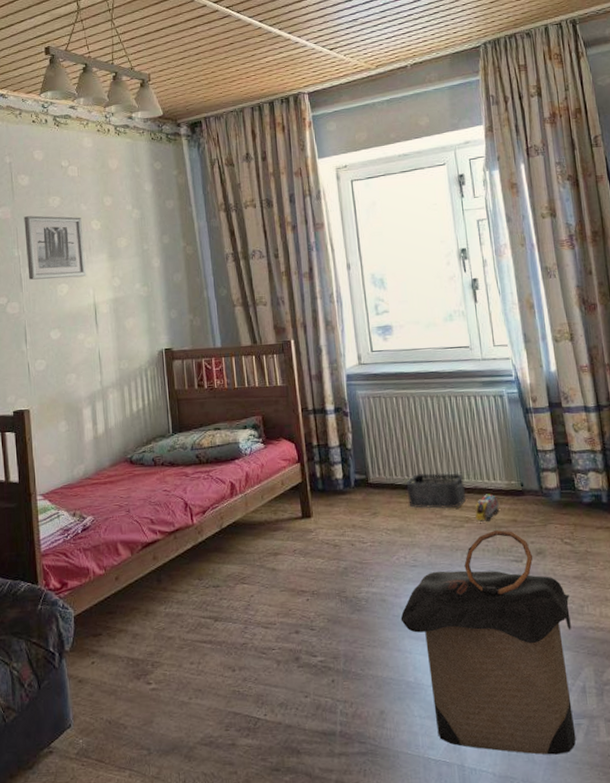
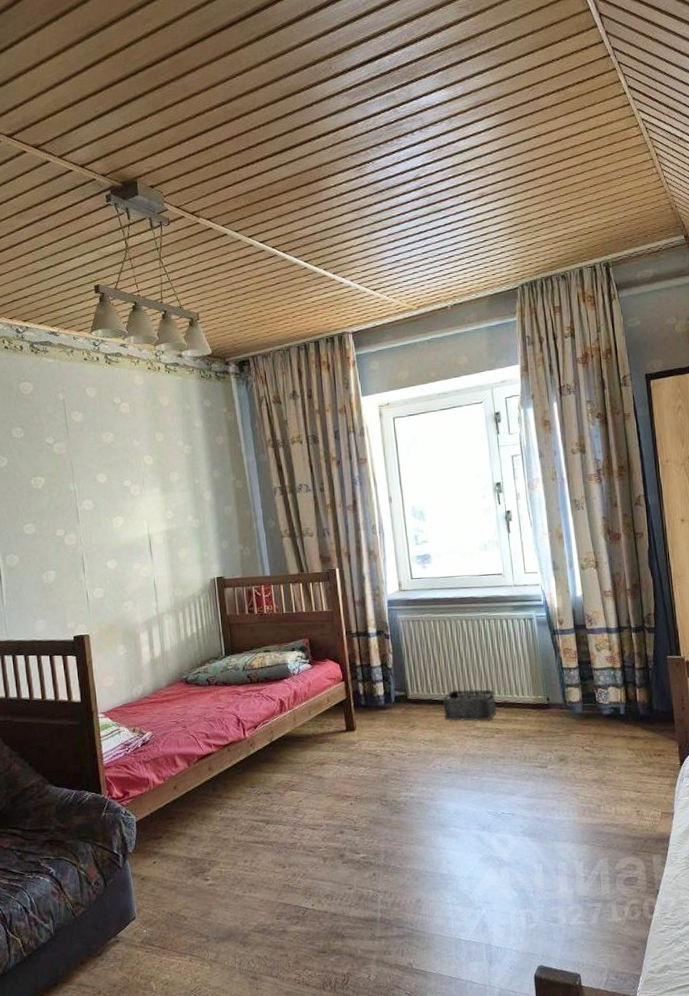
wall art: present [24,215,87,280] -> none [78,451,141,513]
laundry hamper: present [400,529,576,755] -> none [436,739,591,934]
toy train: present [475,494,499,522] -> none [505,707,527,733]

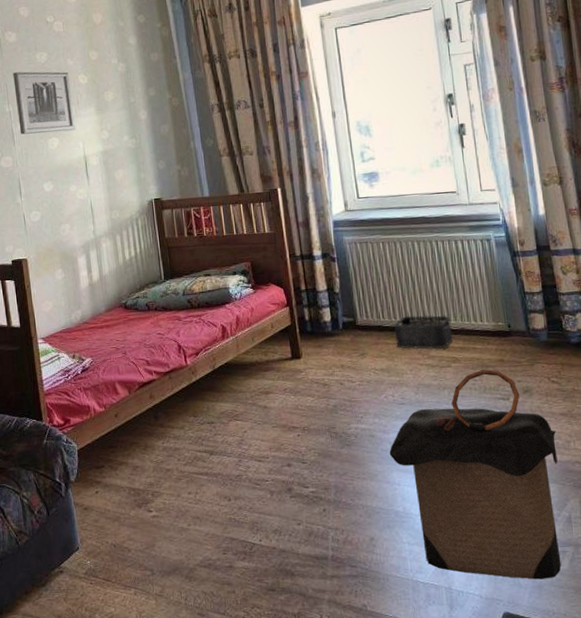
wall art: none [78,451,141,513] -> present [13,71,76,135]
laundry hamper: none [436,739,591,934] -> present [389,369,561,580]

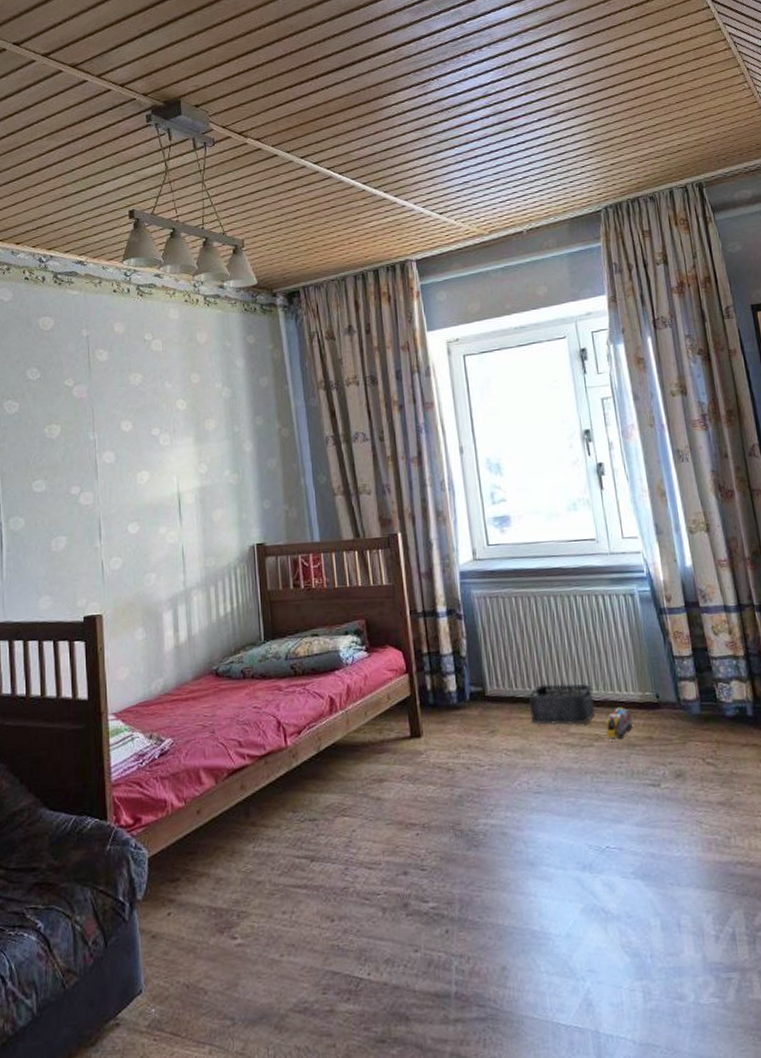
wall art: present [13,71,76,135] -> none [101,394,171,467]
laundry hamper: present [389,369,561,580] -> none [523,748,726,1017]
toy train: none [462,335,486,362] -> present [605,707,633,740]

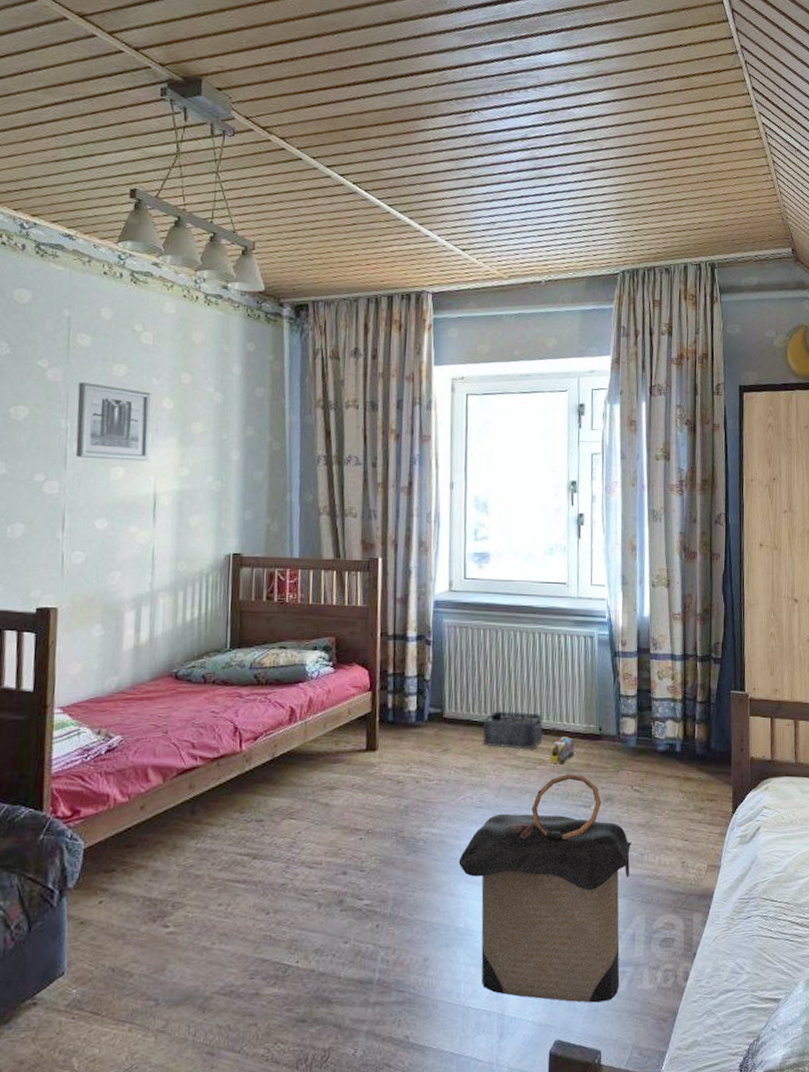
wall art: none [101,394,171,467] -> present [75,382,151,462]
laundry hamper: none [523,748,726,1017] -> present [458,773,632,1003]

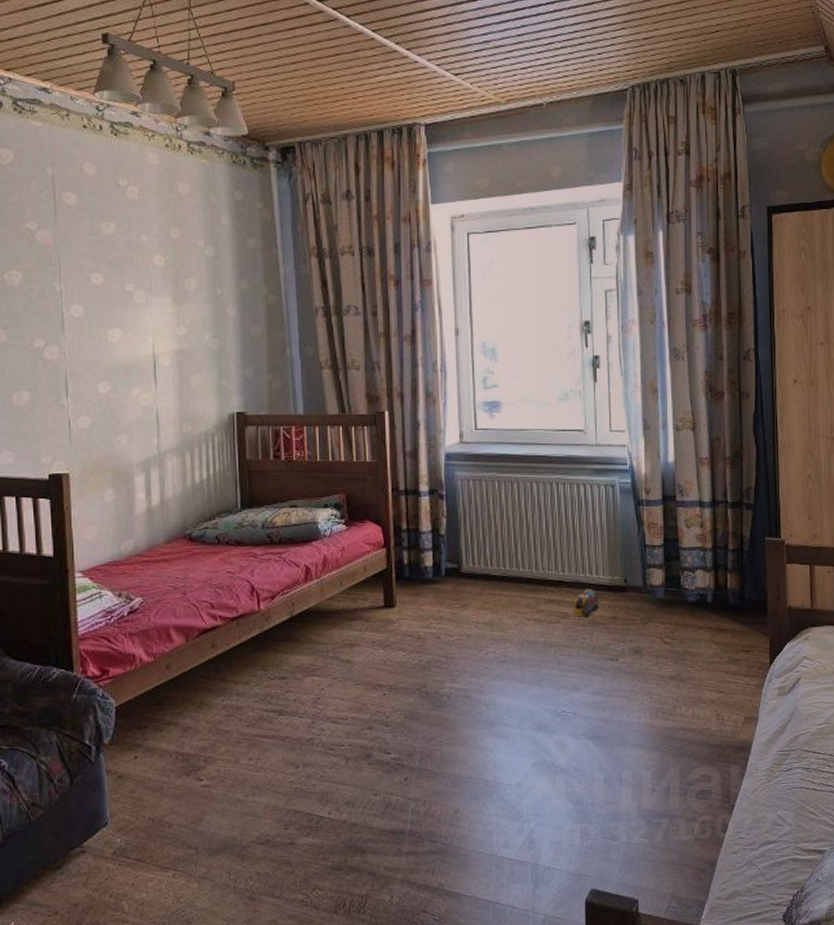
wall art: present [75,382,151,462] -> none [68,243,146,322]
laundry hamper: present [458,773,632,1003] -> none [484,626,663,854]
storage bin: present [482,710,543,750] -> none [502,564,566,603]

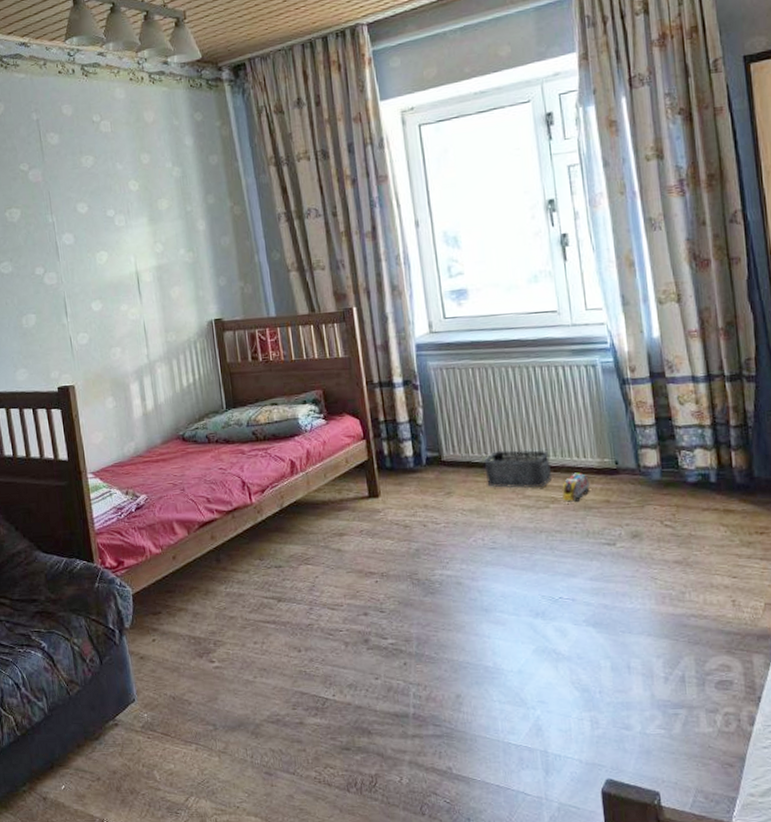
storage bin: none [502,564,566,603] -> present [484,449,553,489]

